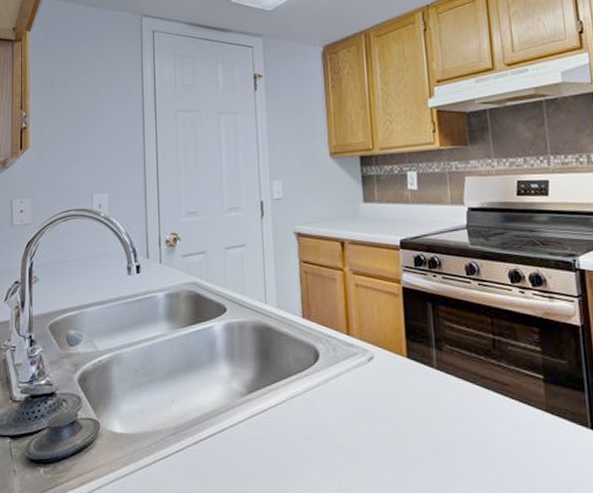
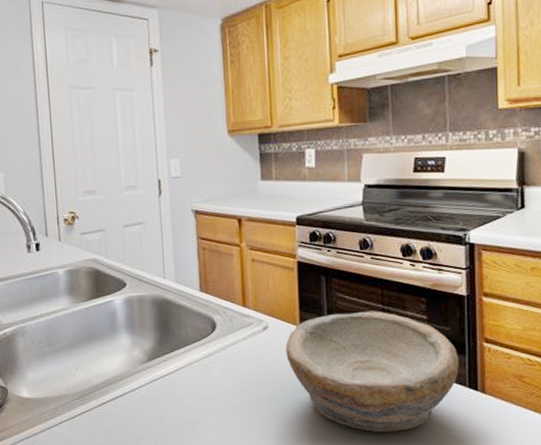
bowl: none [392,341,579,479] -> present [286,311,459,432]

